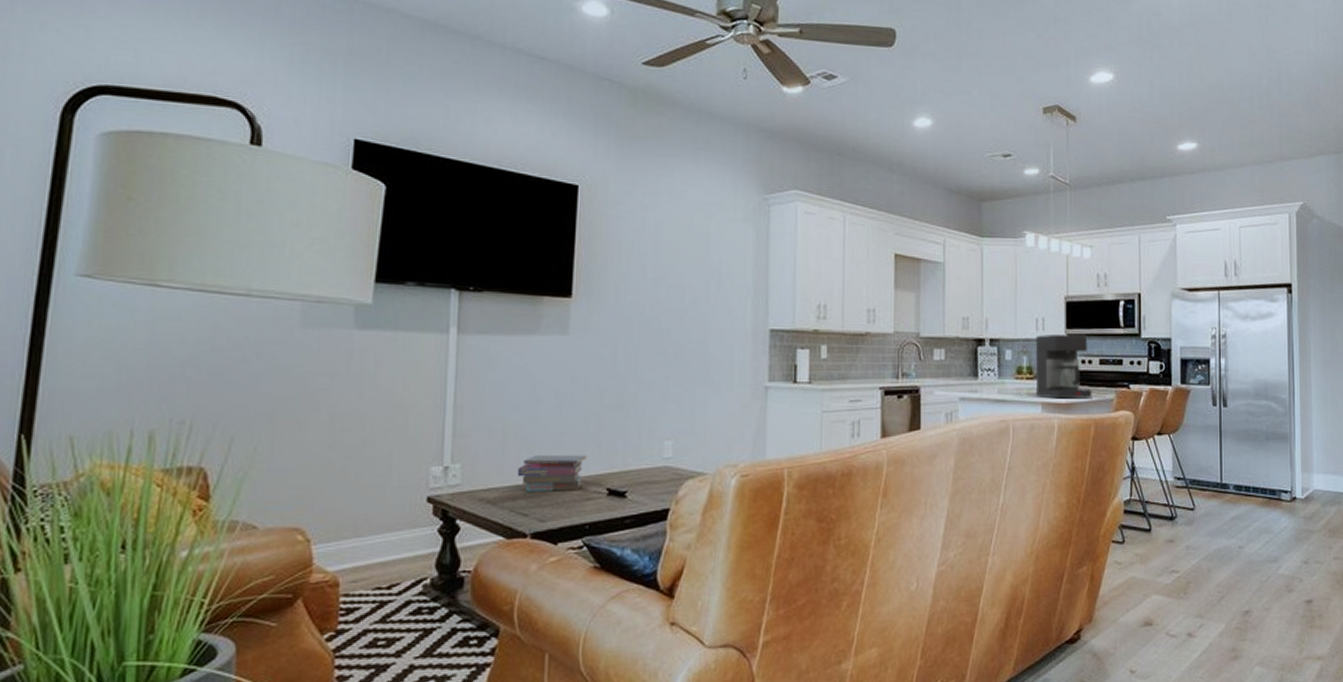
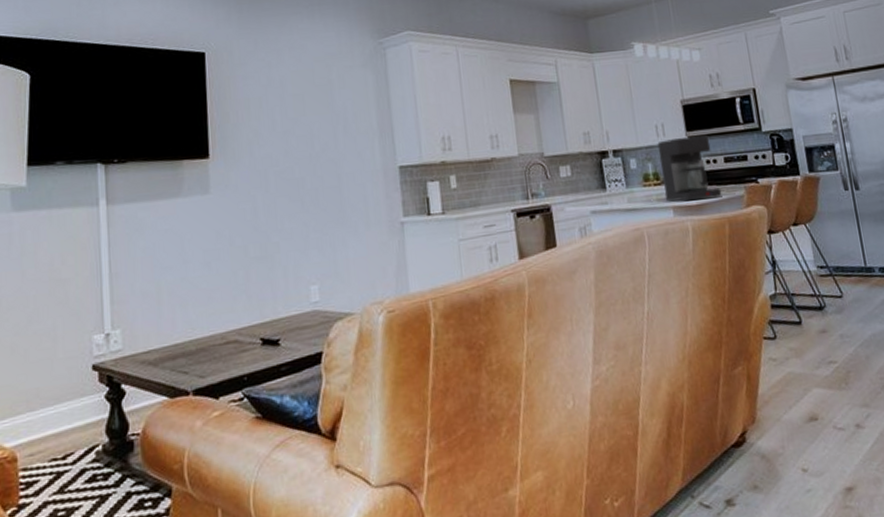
books: present [517,455,587,492] -> none [174,308,239,350]

